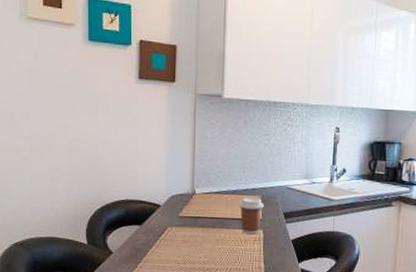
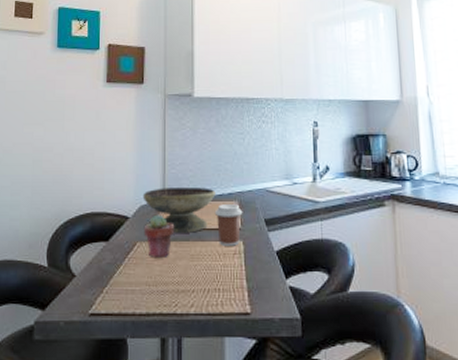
decorative bowl: none [173,181,240,221] -> present [142,187,215,233]
potted succulent: none [174,204,202,241] -> present [144,214,175,257]

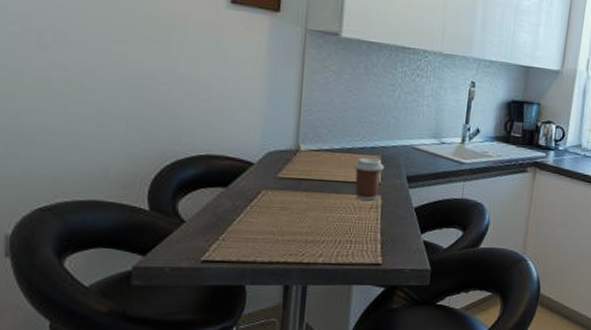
decorative bowl: present [142,187,215,233] -> none [271,134,357,184]
potted succulent: present [144,214,175,257] -> none [270,162,307,207]

